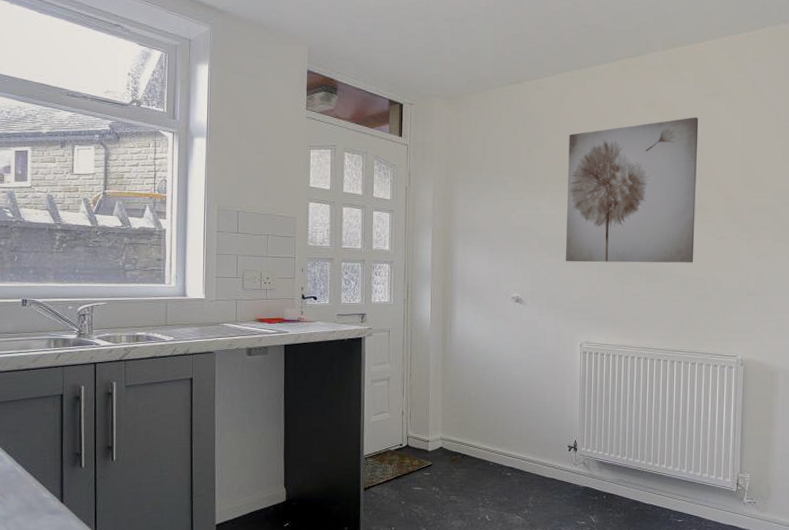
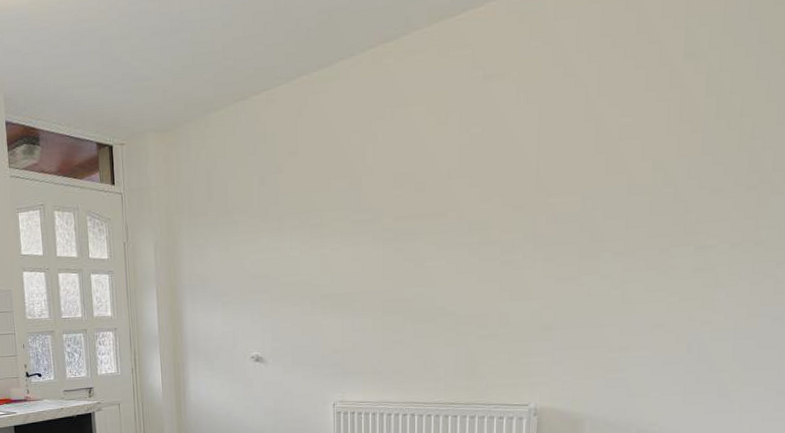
wall art: present [566,117,699,263] -> none [310,109,478,310]

